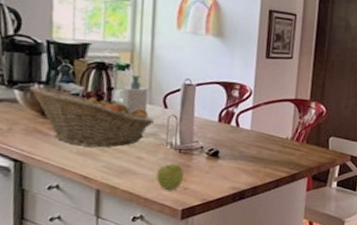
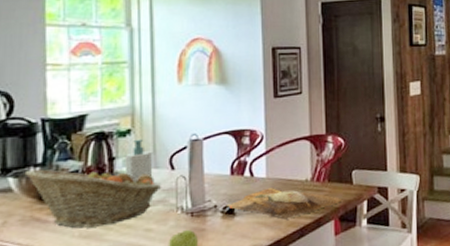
cutting board: none [212,139,318,170] -> present [227,186,343,220]

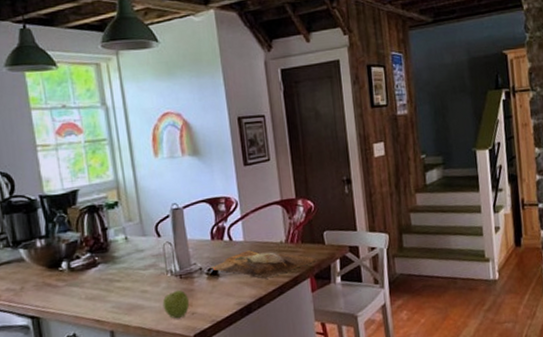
fruit basket: present [24,165,162,229] -> none [32,235,152,292]
soap bottle: present [124,139,153,182] -> none [115,210,142,249]

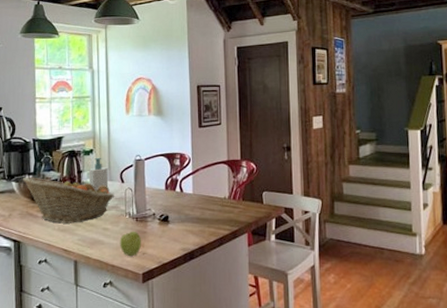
fruit basket: none [32,235,152,292] -> present [22,177,115,224]
soap bottle: none [115,210,142,249] -> present [89,157,109,190]
cutting board: present [211,249,317,279] -> none [163,201,255,229]

